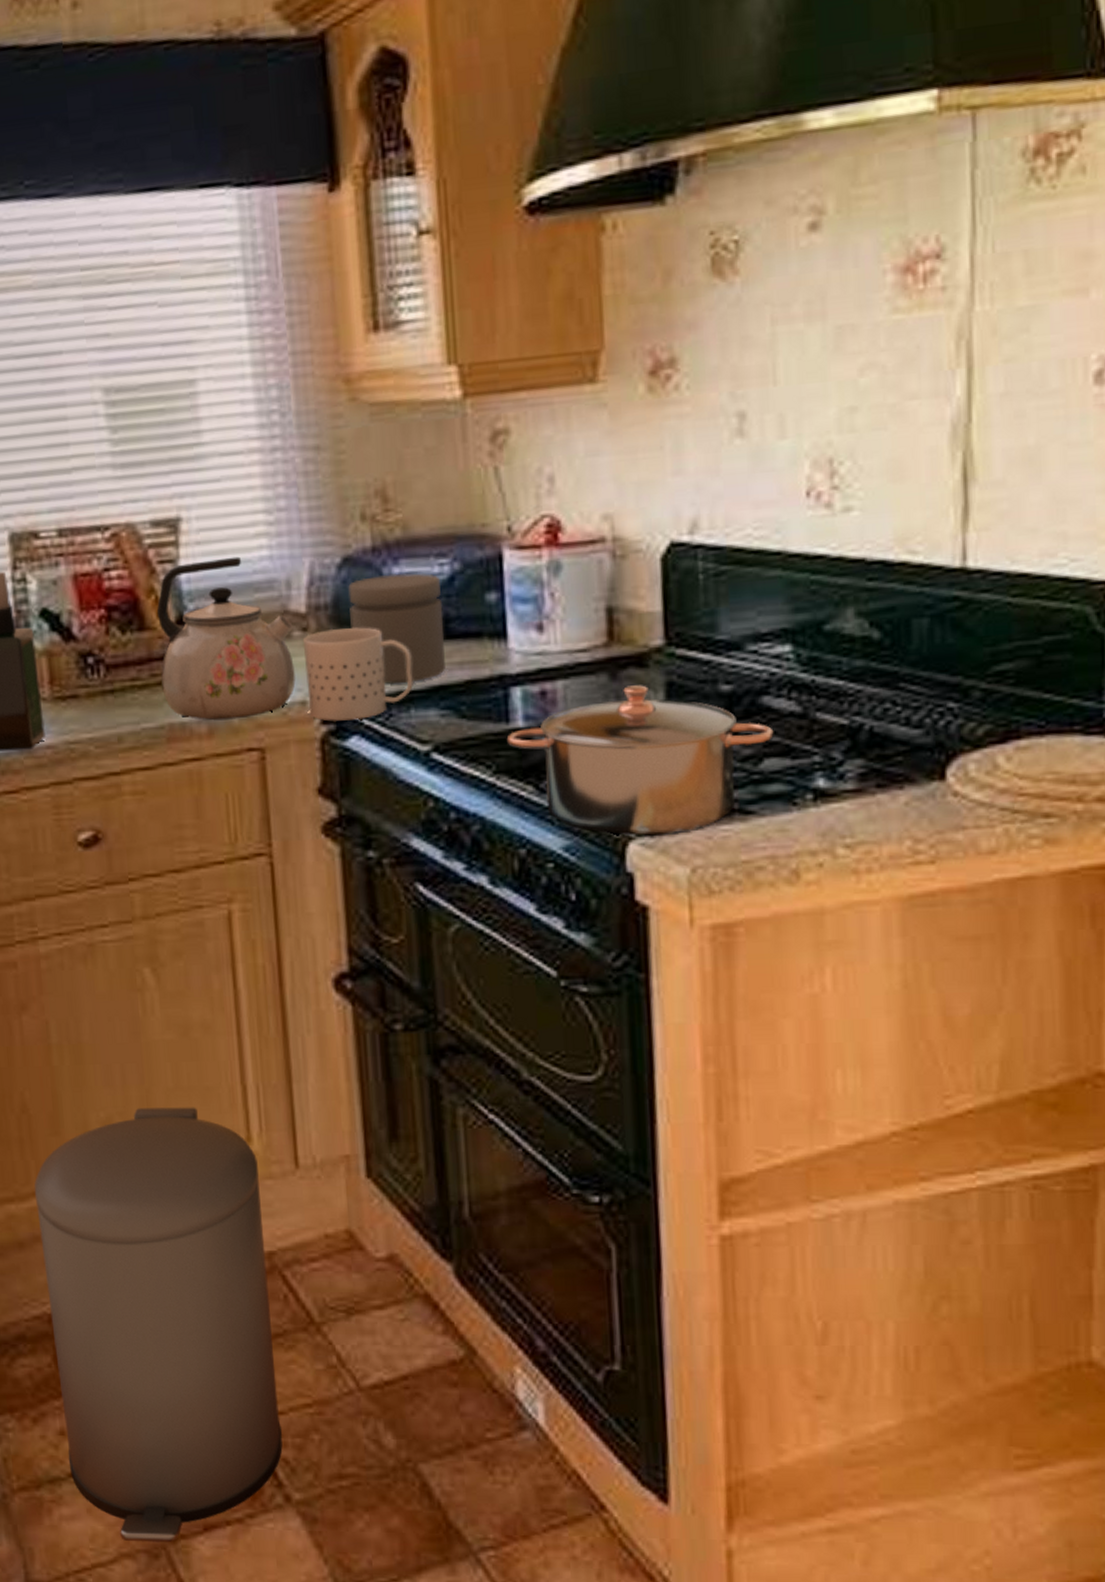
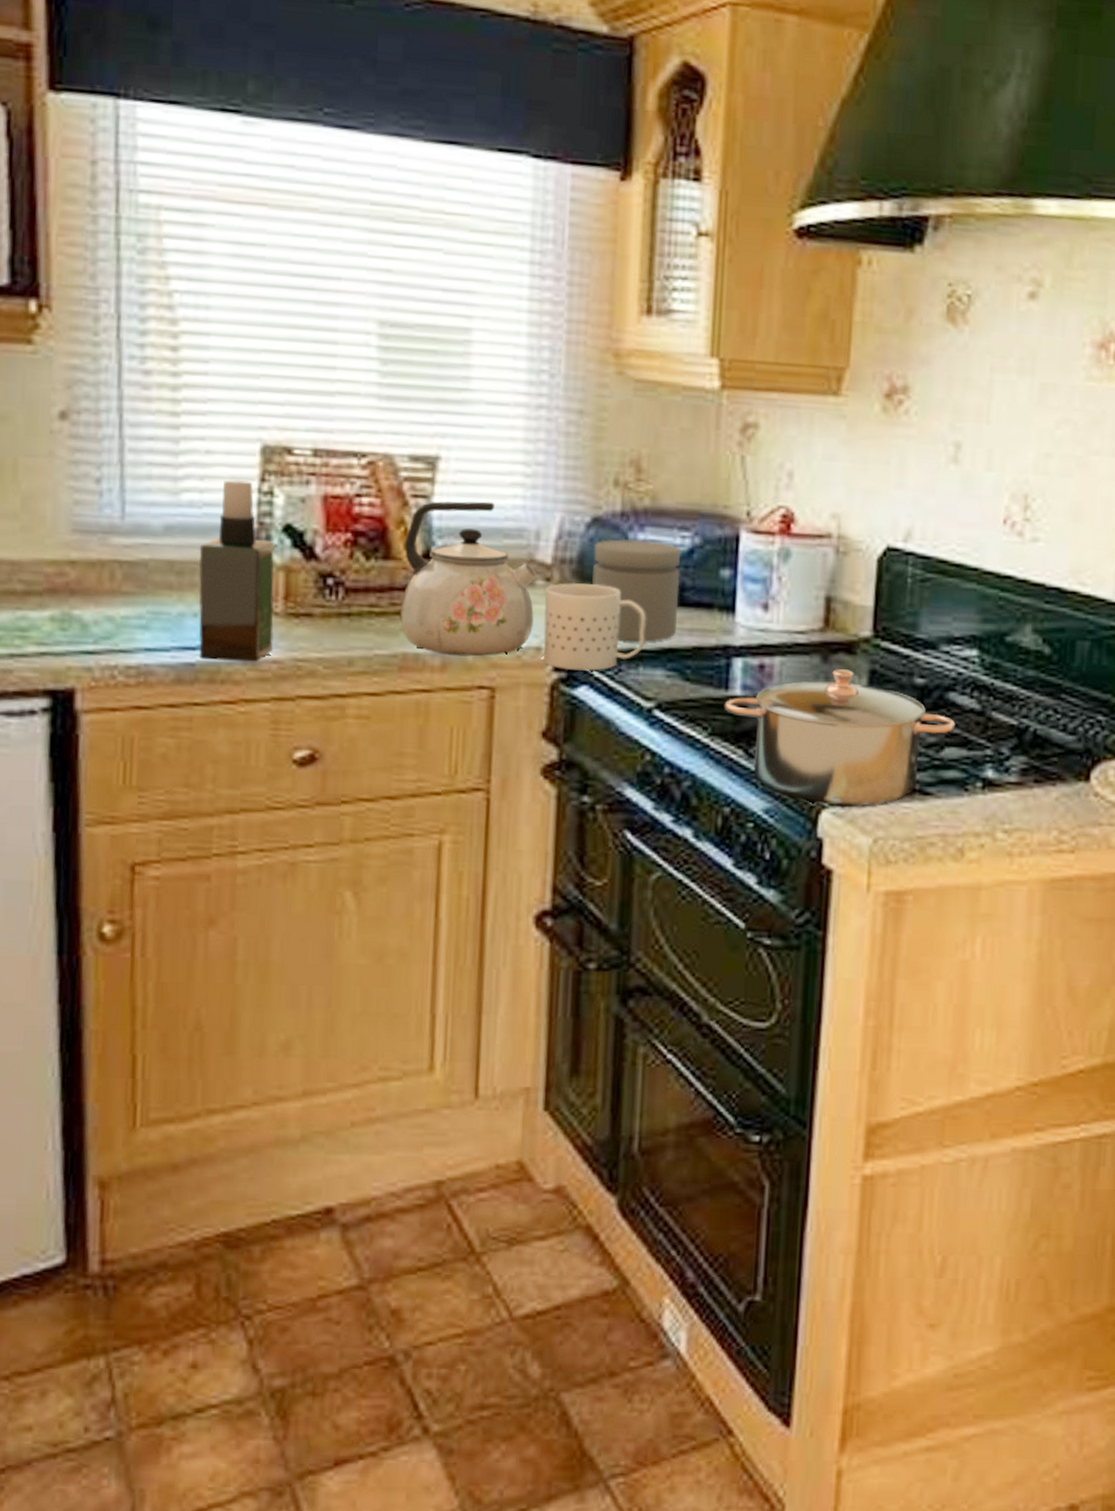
pedal bin: present [34,1107,283,1543] -> none [197,1032,438,1480]

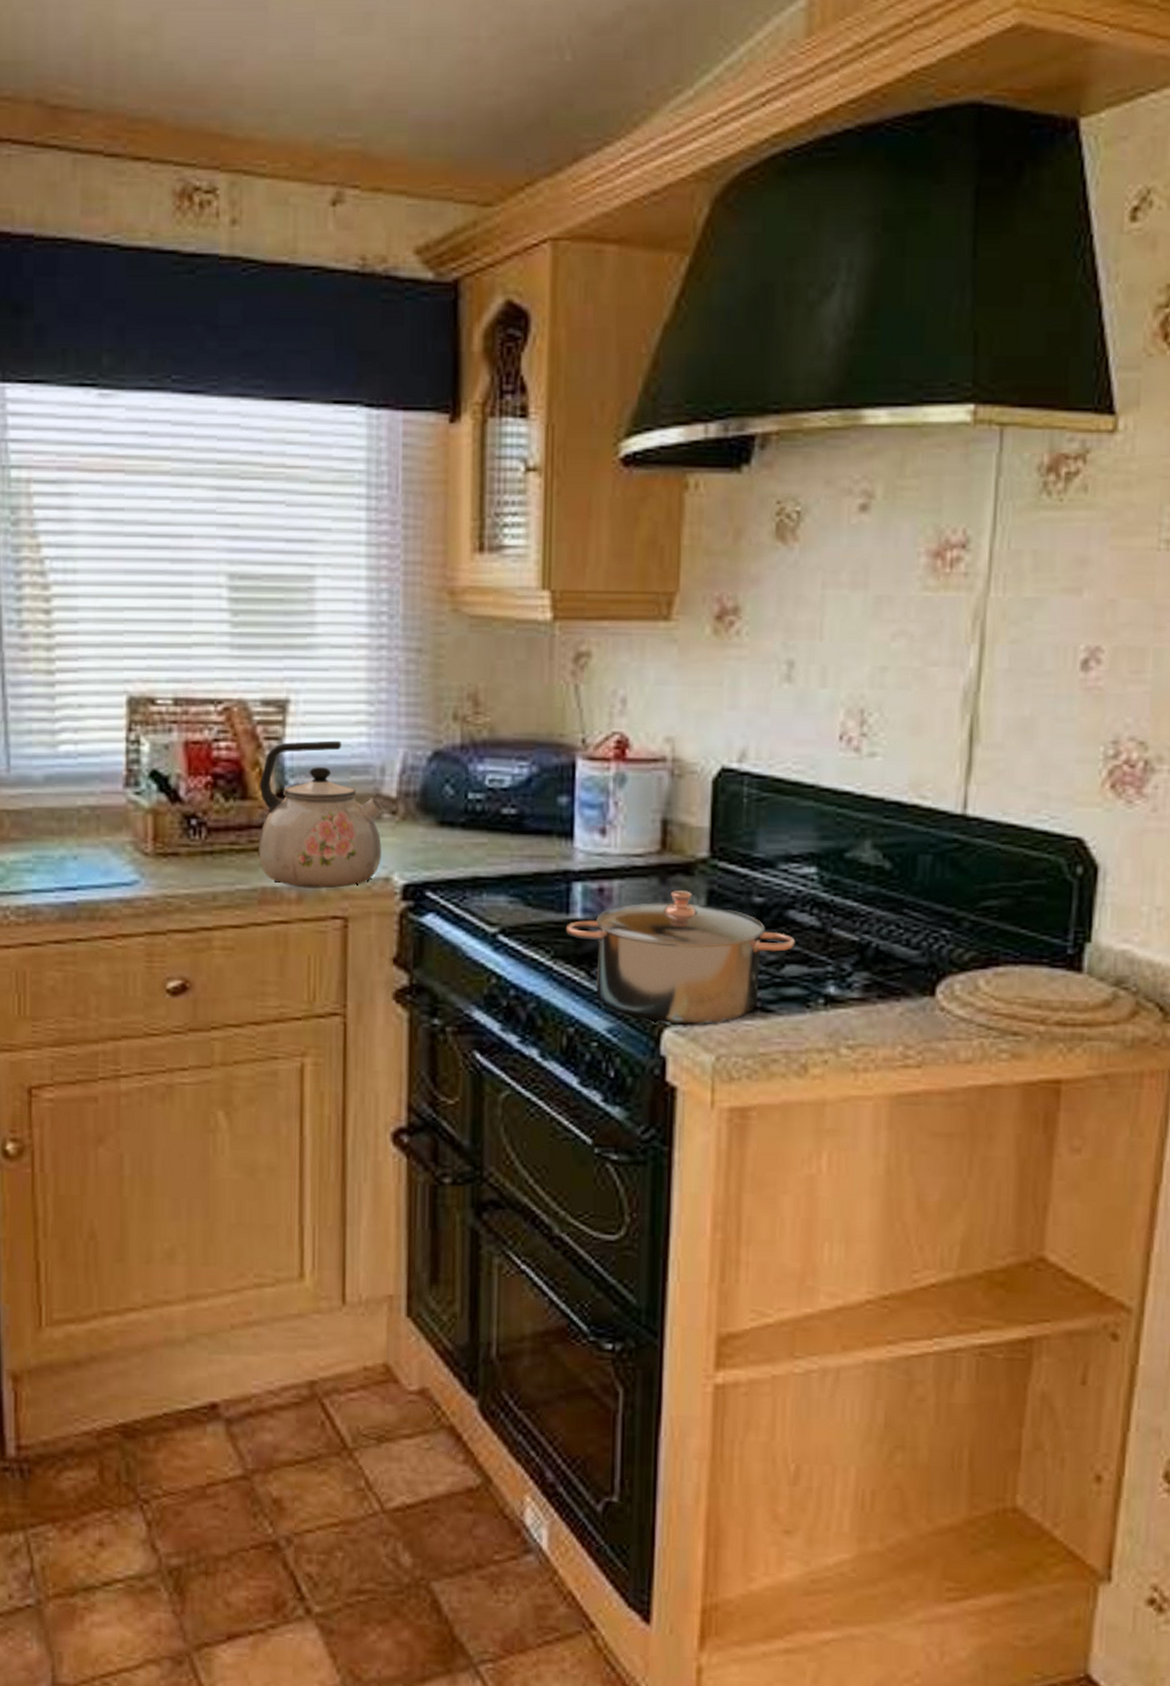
spray bottle: present [198,479,275,663] -> none [76,730,146,901]
mug: present [543,583,646,671] -> none [391,815,488,900]
jar: present [592,539,680,642] -> none [436,770,519,870]

